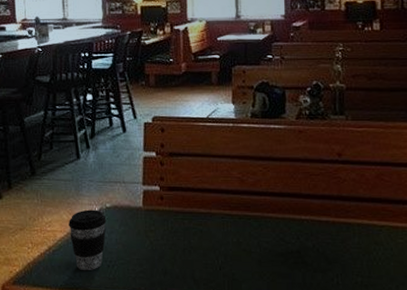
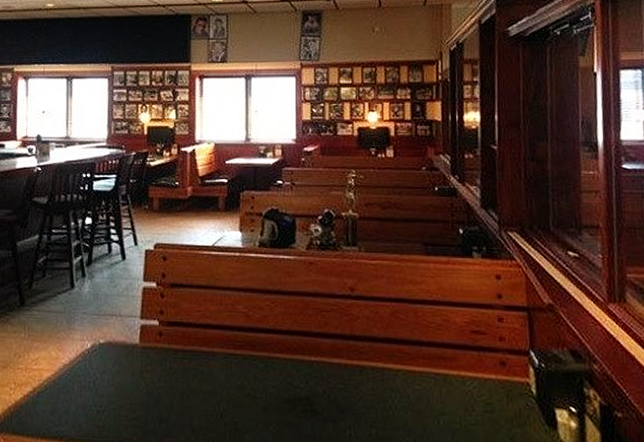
coffee cup: present [69,209,107,270] -> none [57,346,99,416]

